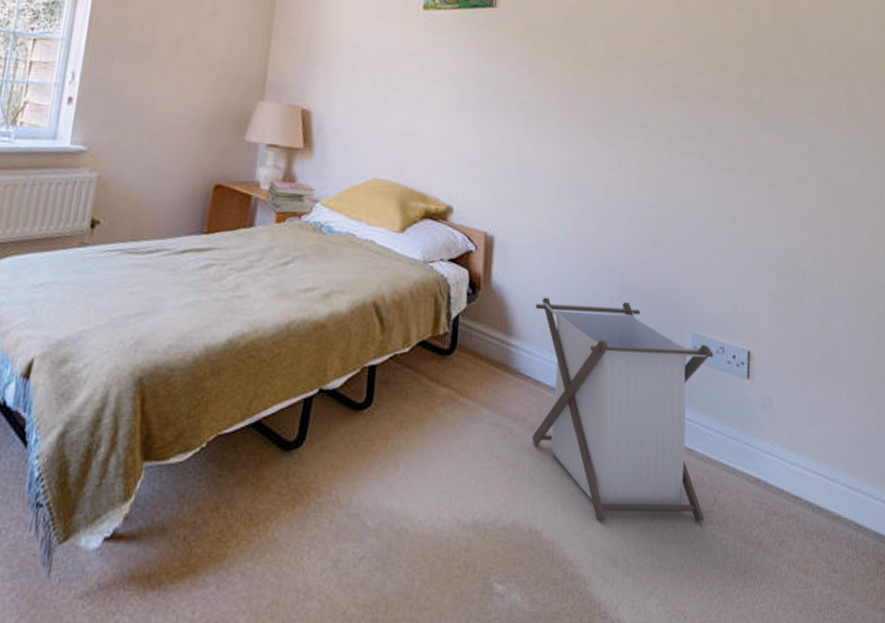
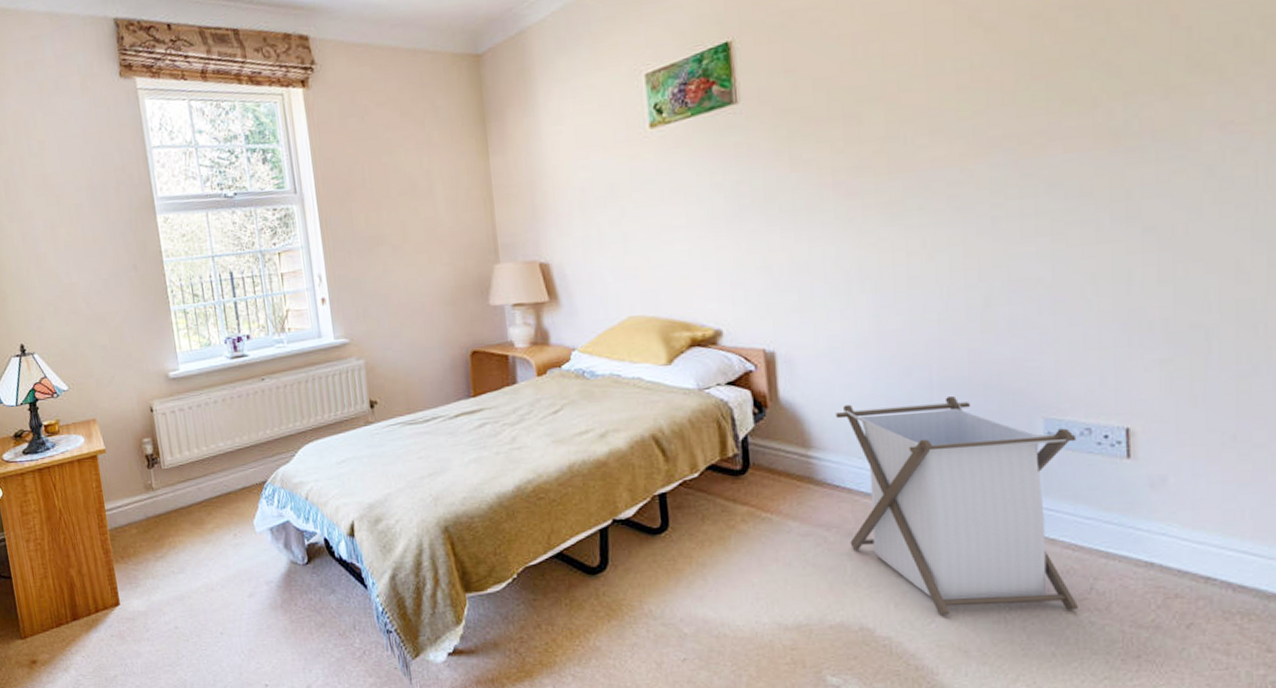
books: present [266,181,317,214] -> none [522,333,575,367]

